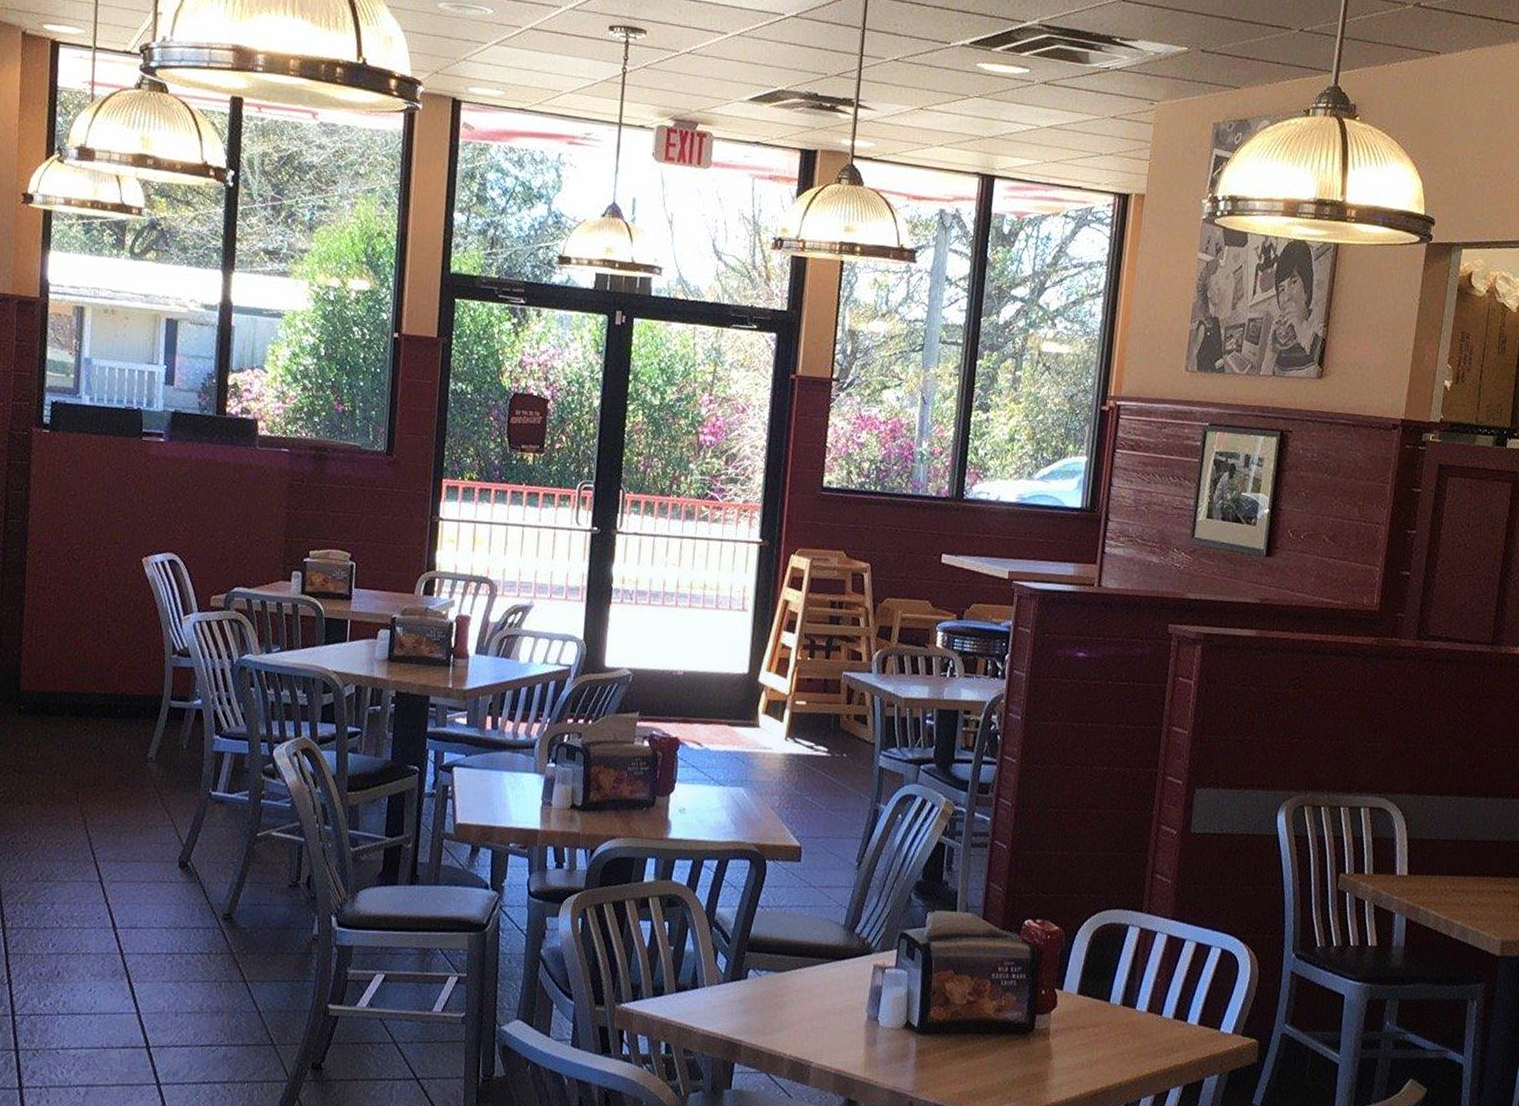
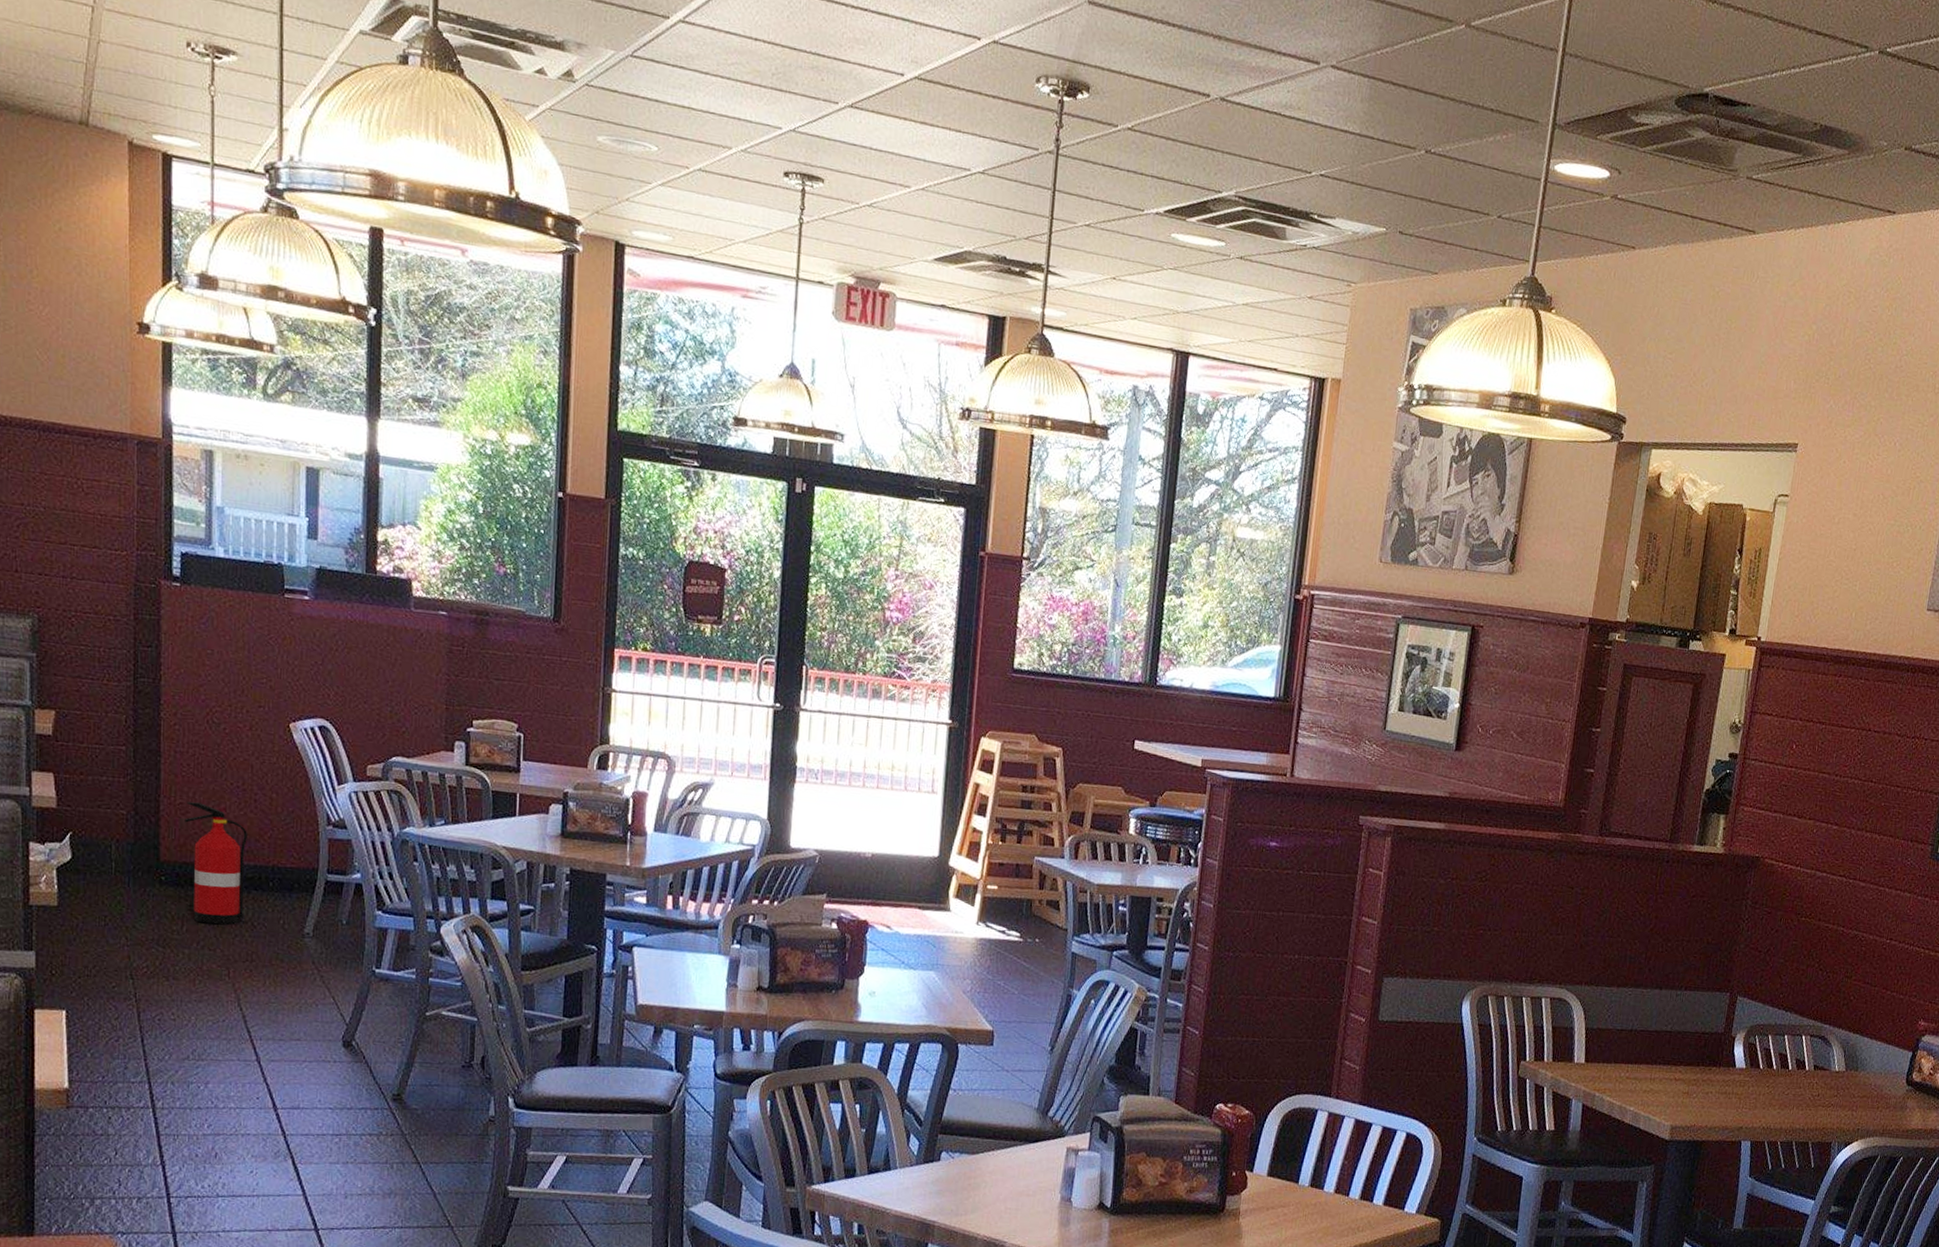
fire extinguisher: none [44,634,100,751] -> present [185,801,247,925]

